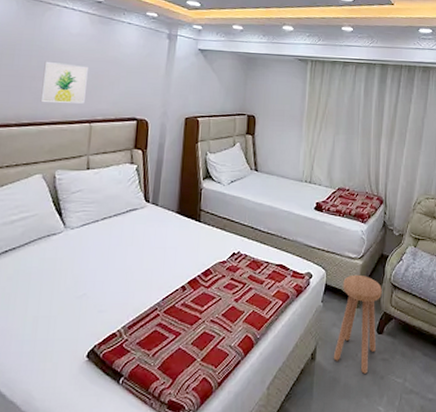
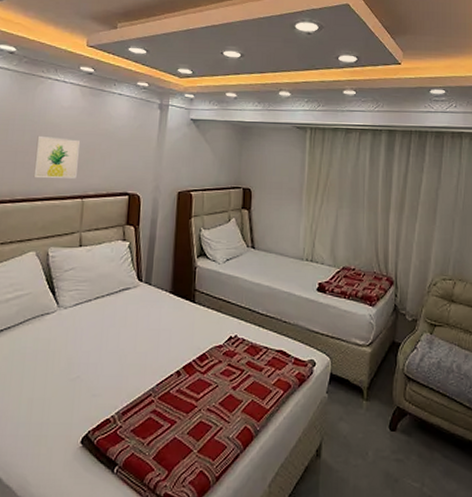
stool: present [333,274,382,374] -> none [340,363,394,475]

